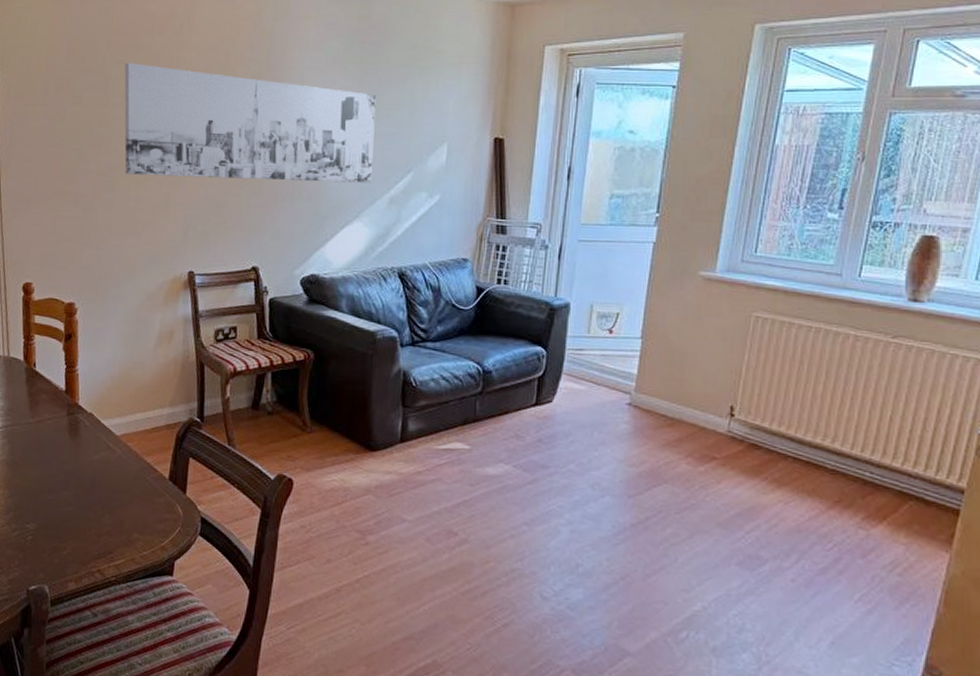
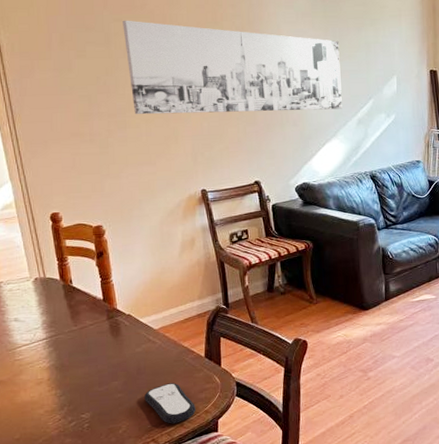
remote control: none [95,504,151,556] -> present [144,383,196,424]

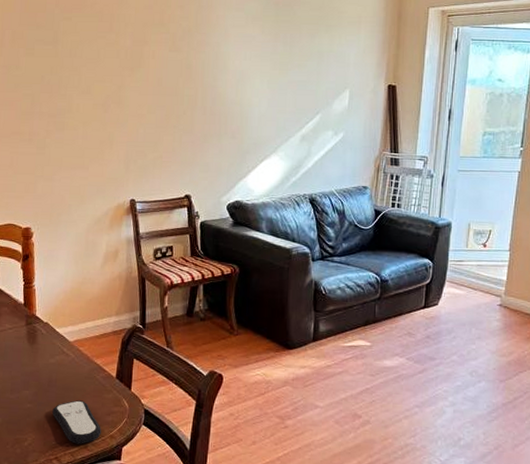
wall art: present [122,20,342,115] -> none [71,19,289,123]

